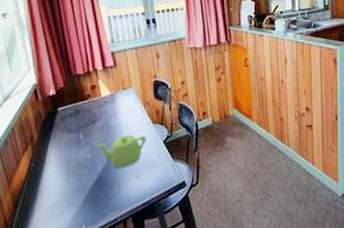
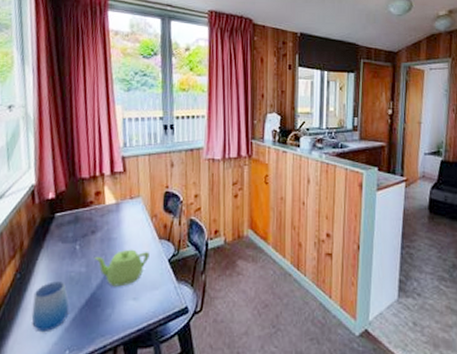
cup: none [48,167,81,210] -> present [31,281,70,331]

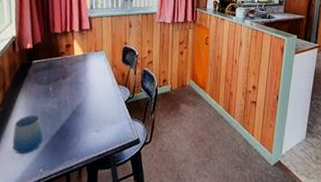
teapot: present [93,249,150,287] -> none [64,91,110,121]

